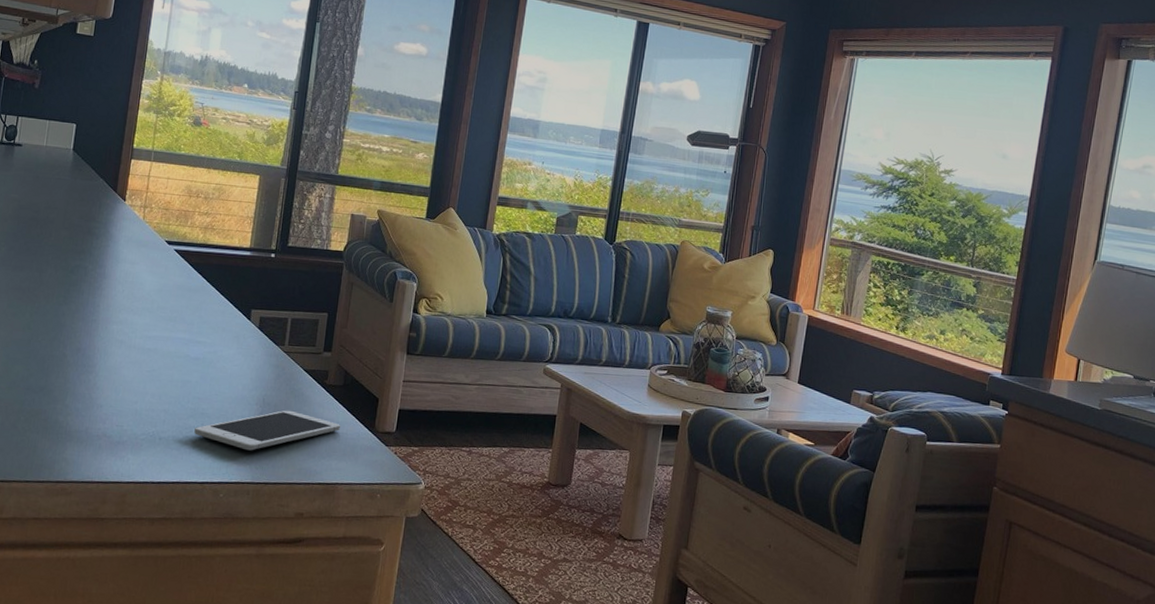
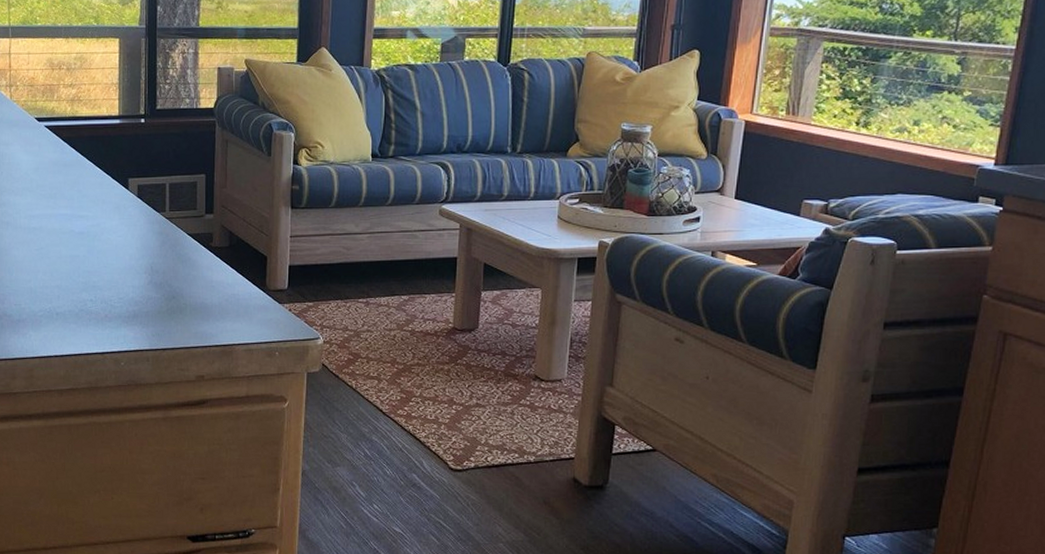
cell phone: present [194,410,341,451] -> none [89,276,232,319]

